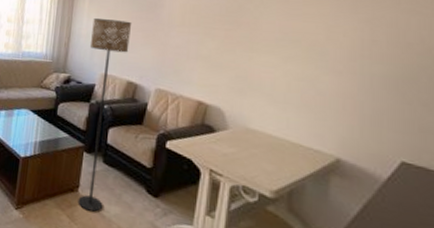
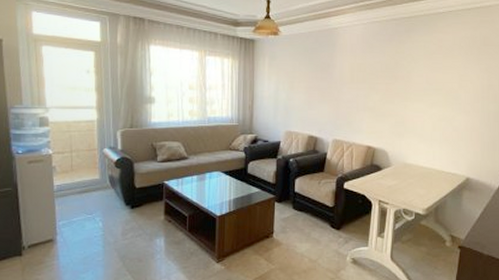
floor lamp: present [77,18,132,212] -> none [273,81,309,251]

